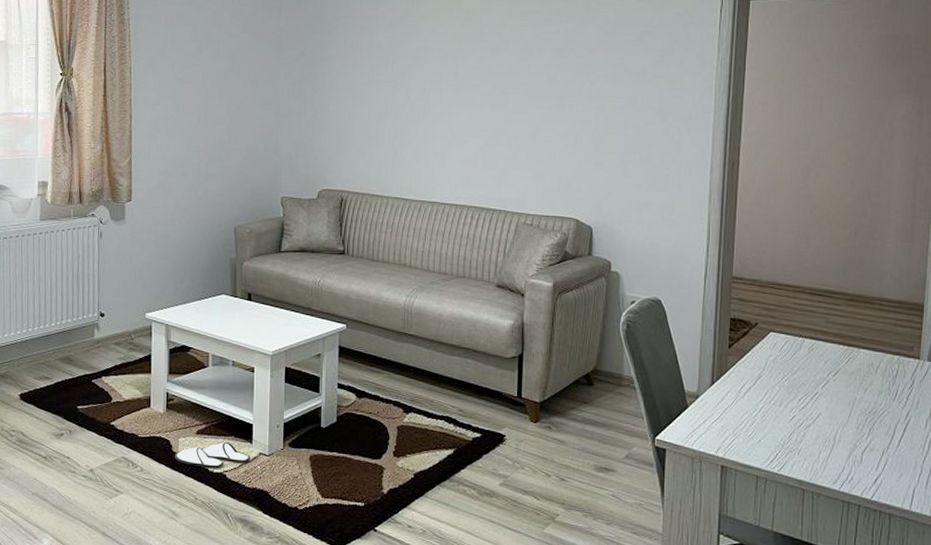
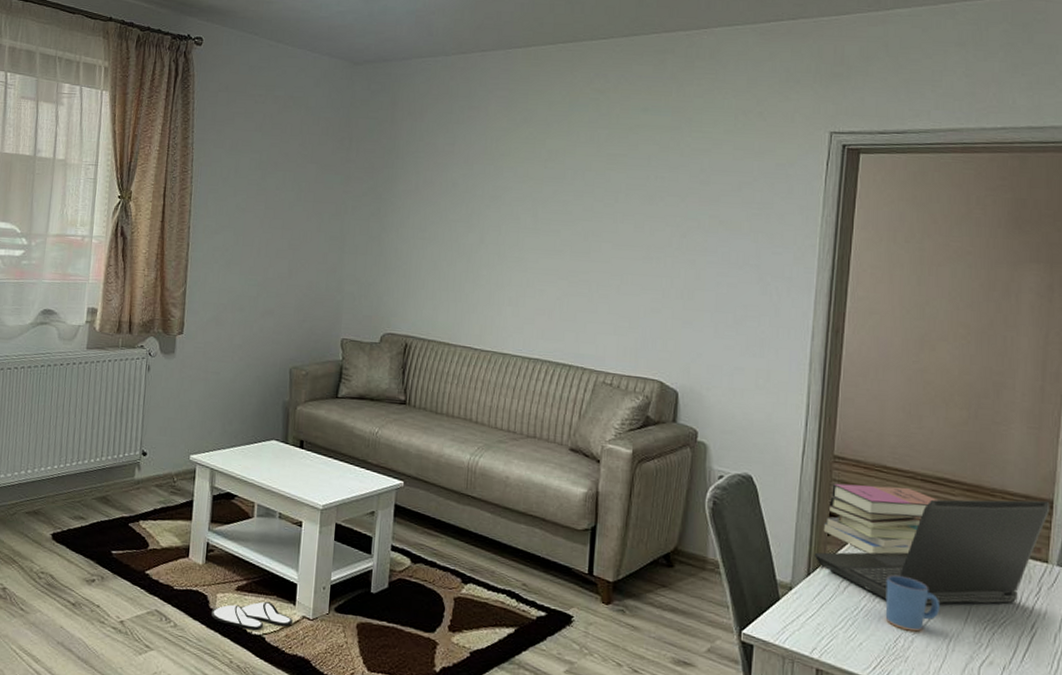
laptop computer: none [717,305,921,403] -> present [814,499,1050,605]
books: none [725,301,824,362] -> present [823,483,937,554]
mug: none [780,378,828,427] -> present [885,574,941,632]

